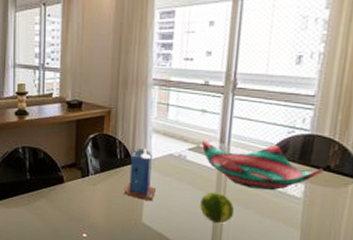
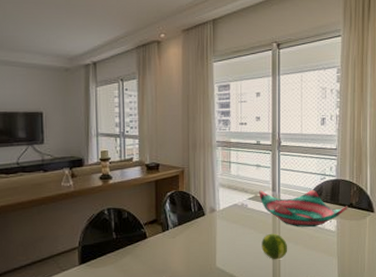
candle: present [125,149,157,200] -> none [200,201,226,247]

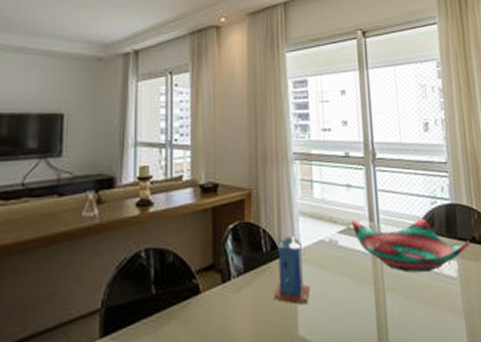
candle: none [200,201,226,247] -> present [274,236,311,304]
fruit: present [261,233,287,260] -> none [359,282,396,323]

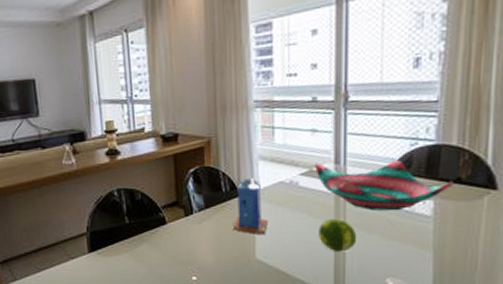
fruit: none [359,282,396,323] -> present [318,218,356,252]

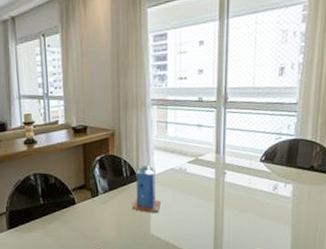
decorative bowl: present [315,159,454,211] -> none [200,150,308,193]
fruit: present [318,218,356,252] -> none [202,199,232,228]

